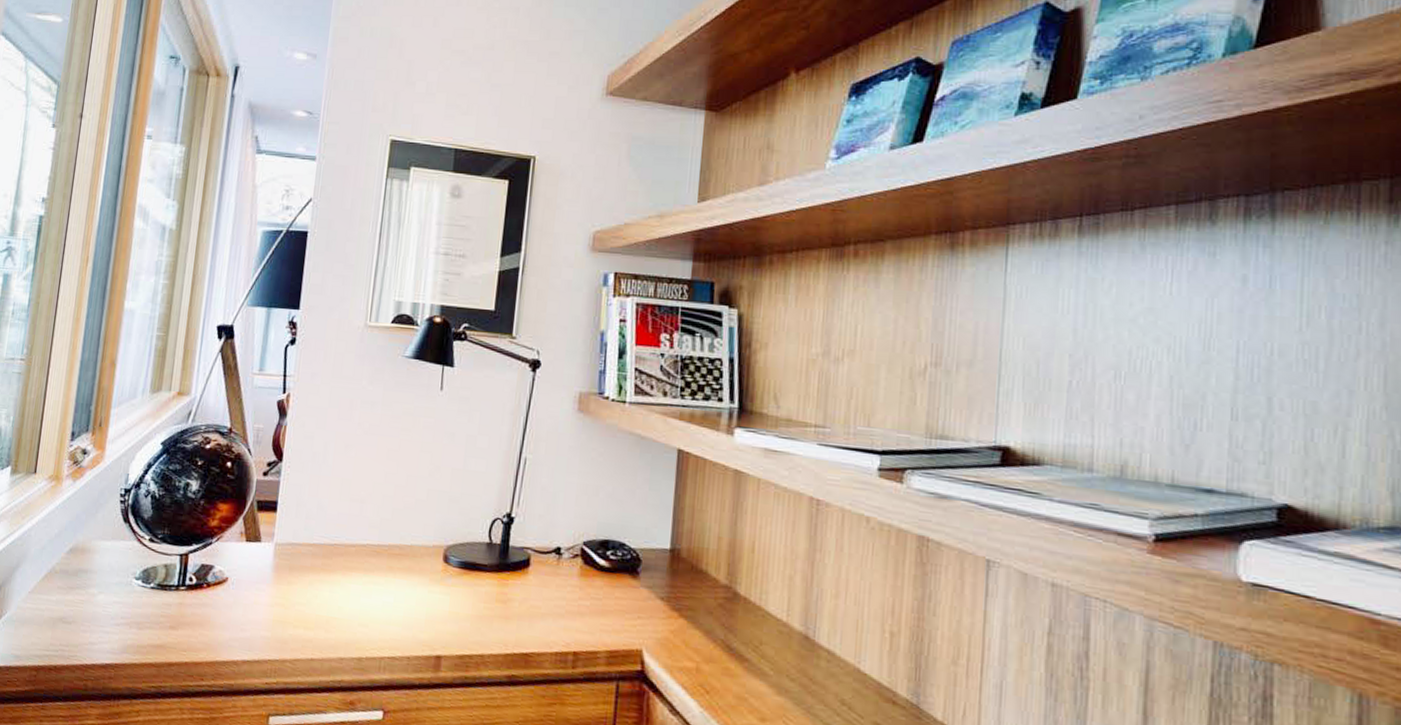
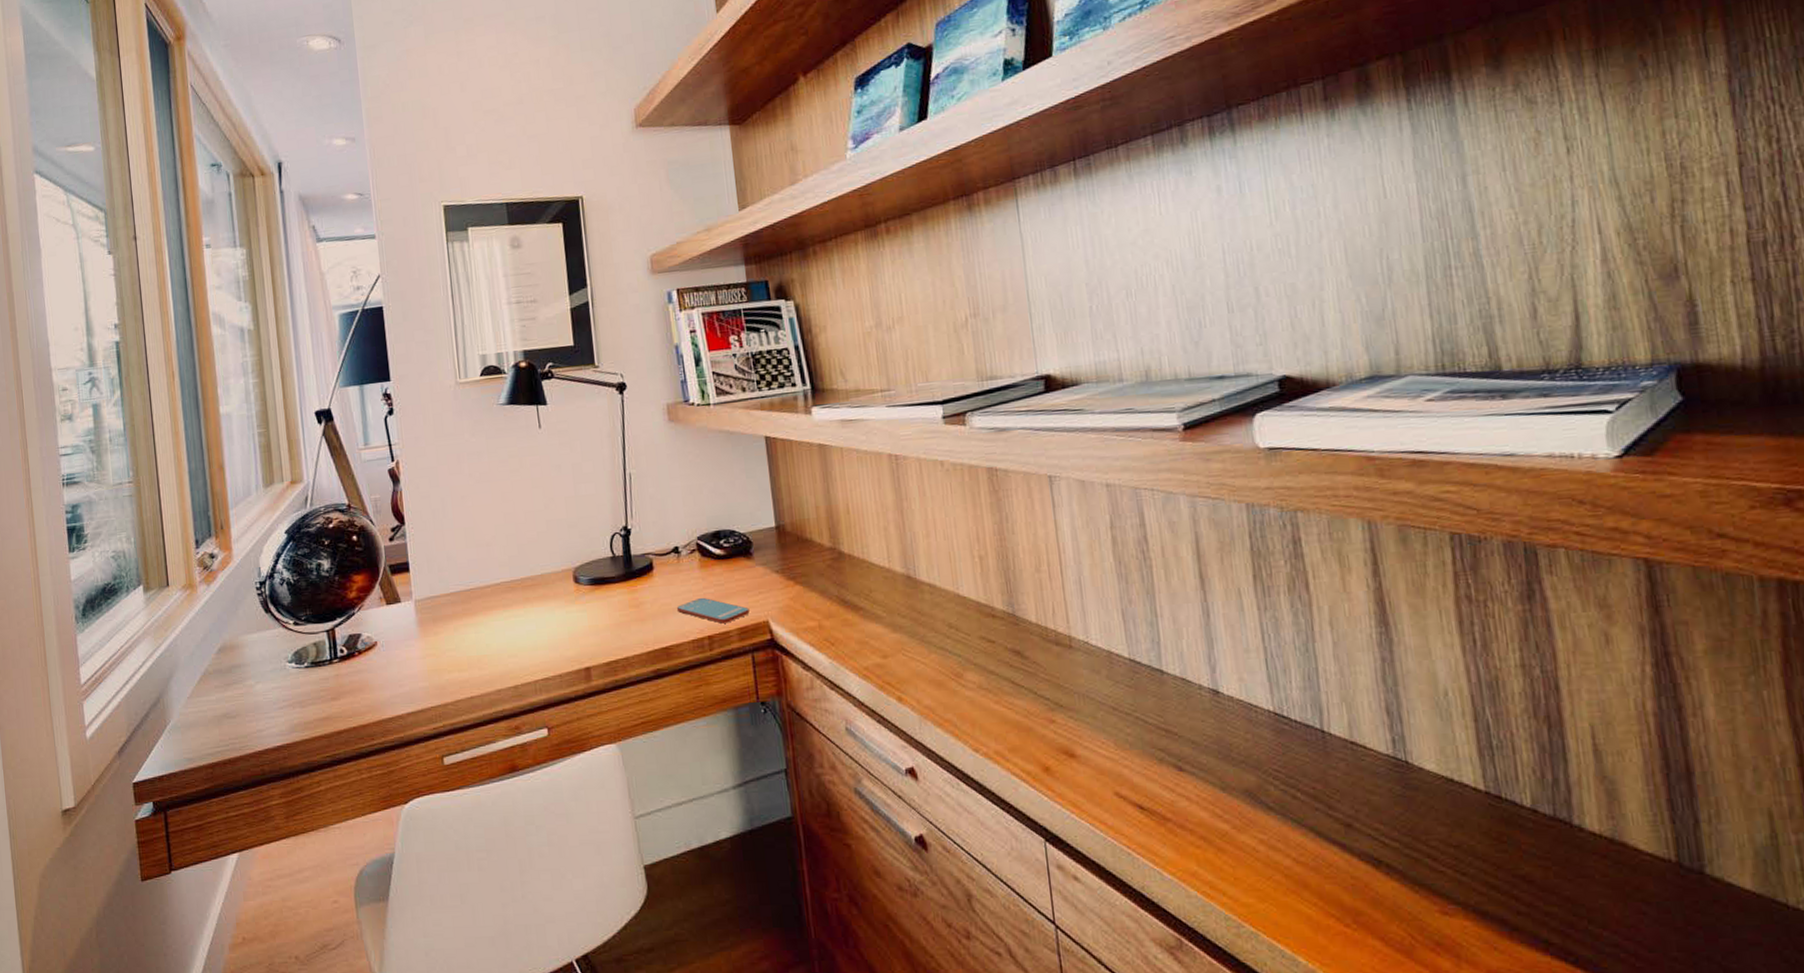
smartphone: none [545,608,624,643] -> present [676,597,750,624]

